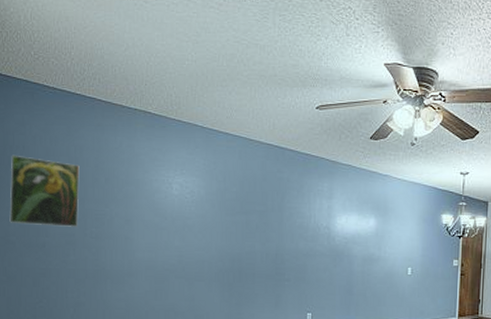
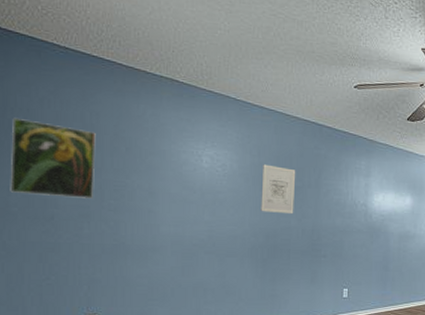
wall art: none [226,189,260,239] -> present [261,164,296,215]

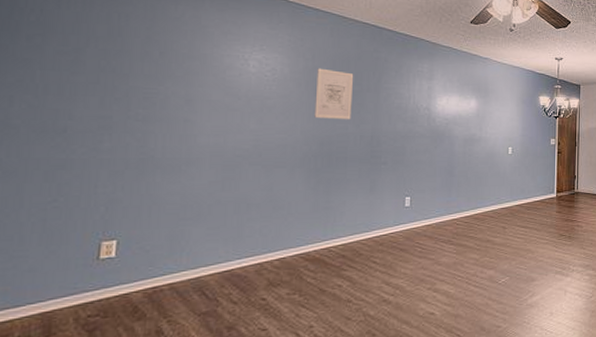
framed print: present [10,117,96,199] -> none [12,18,124,108]

